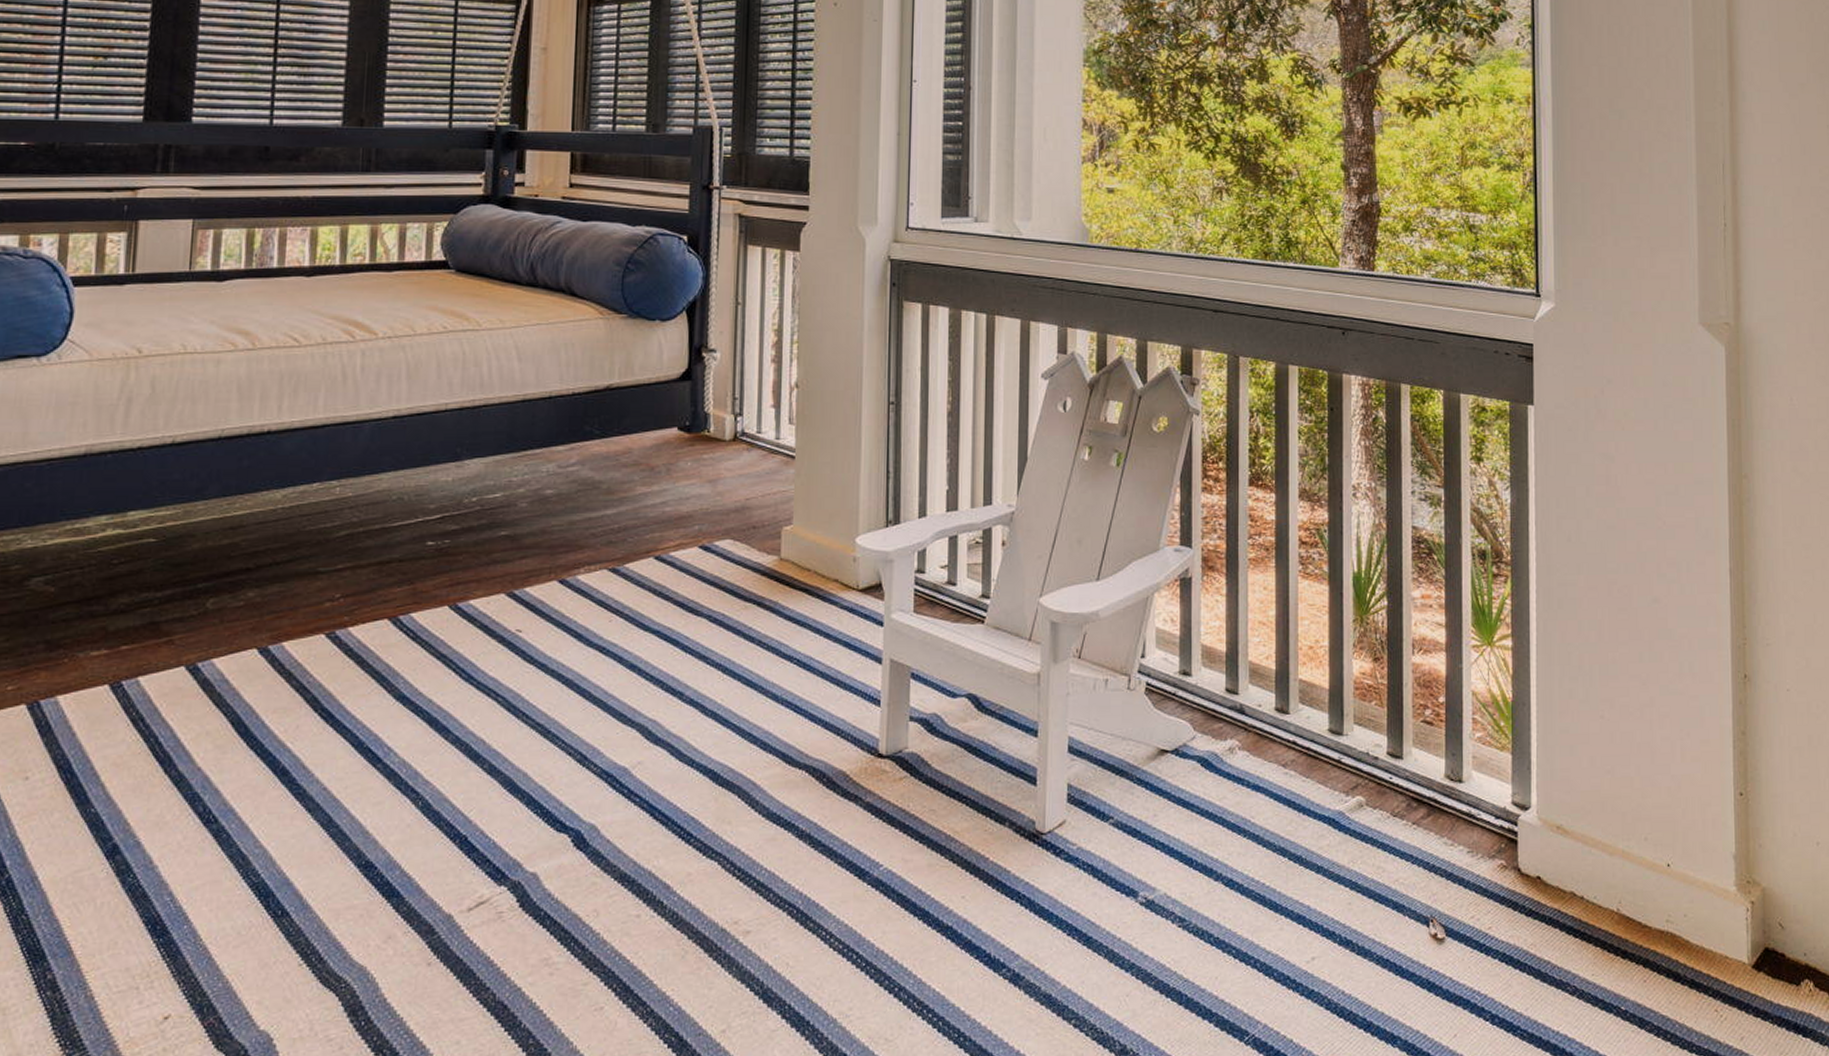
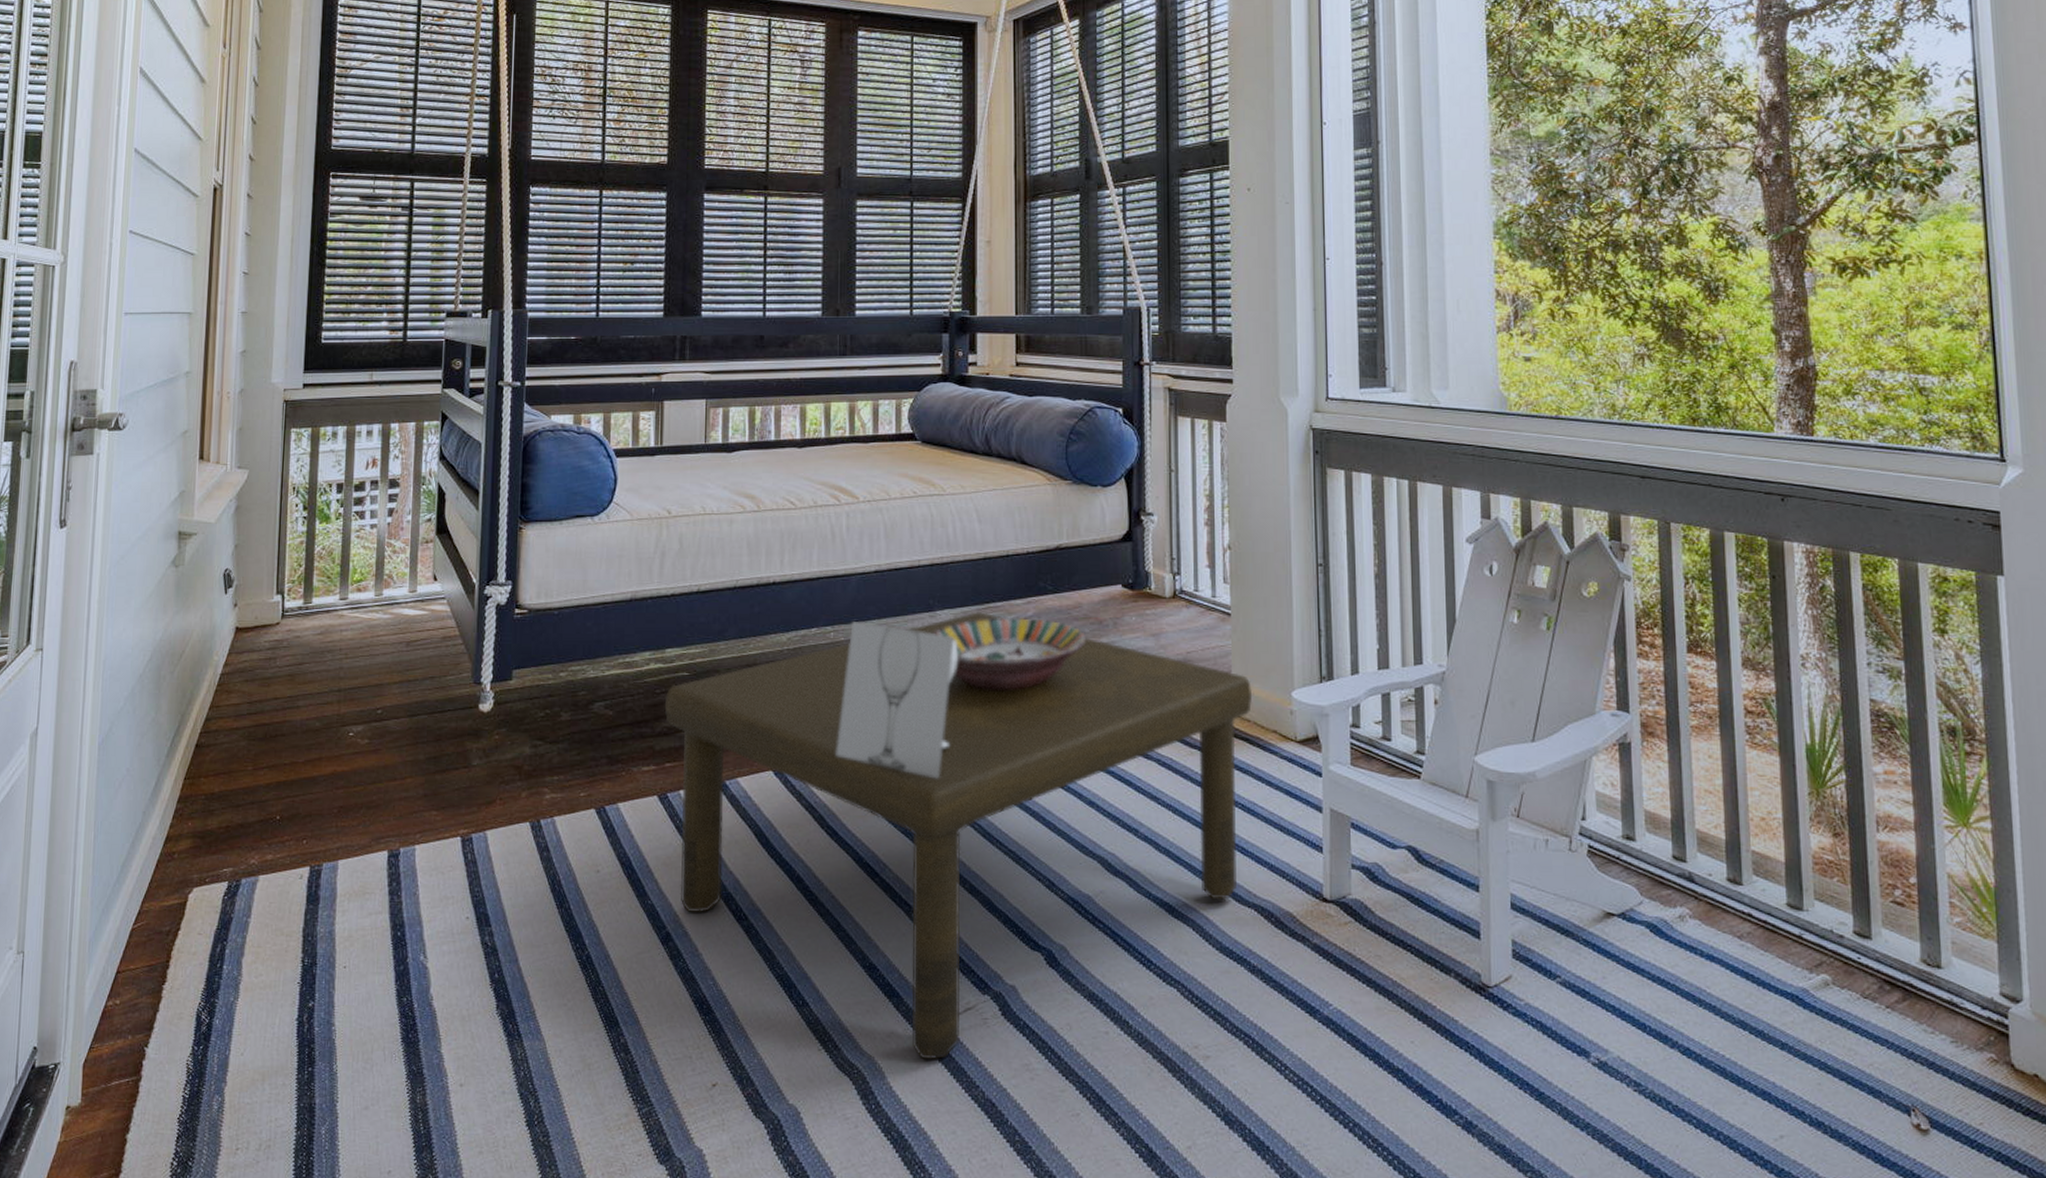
coffee table: none [122,459,815,965] -> present [664,611,1253,1060]
glass: none [336,474,488,649] -> present [836,622,958,779]
serving bowl: none [458,464,636,547] -> present [932,616,1087,690]

